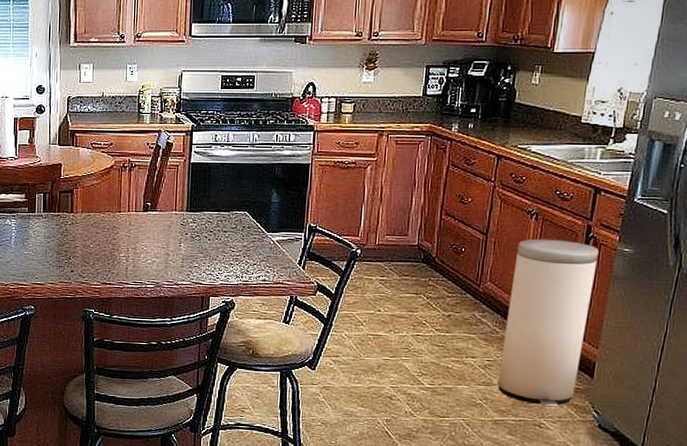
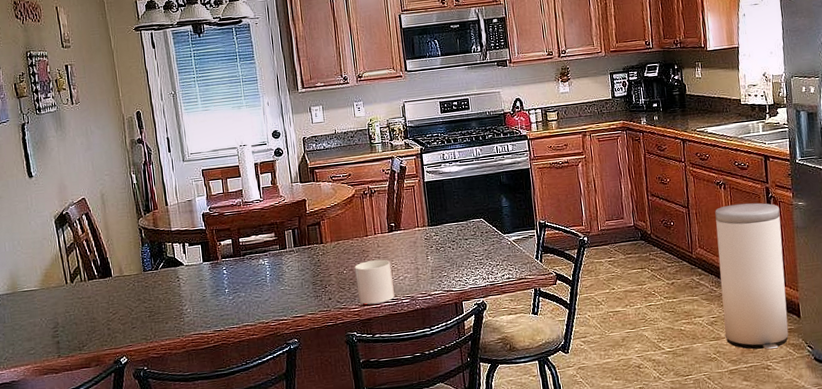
mug: none [101,238,140,285] -> present [354,259,395,305]

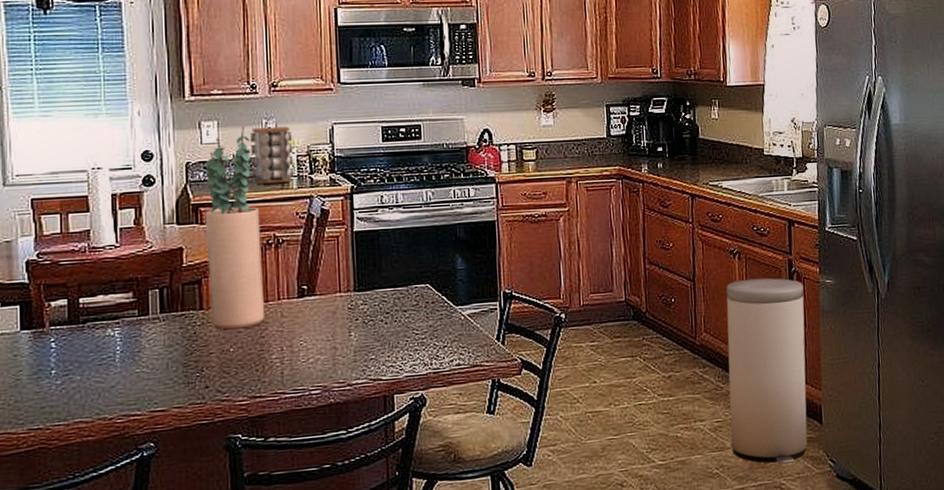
vase: none [316,109,366,258] -> present [204,127,264,330]
spice rack: none [345,101,379,151] -> present [249,118,294,185]
mug: present [354,259,395,305] -> none [246,334,300,397]

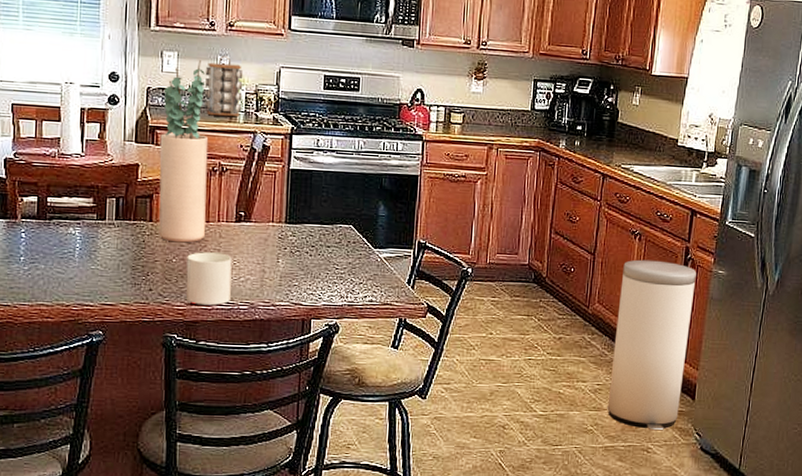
mug: none [246,334,300,397] -> present [185,252,232,306]

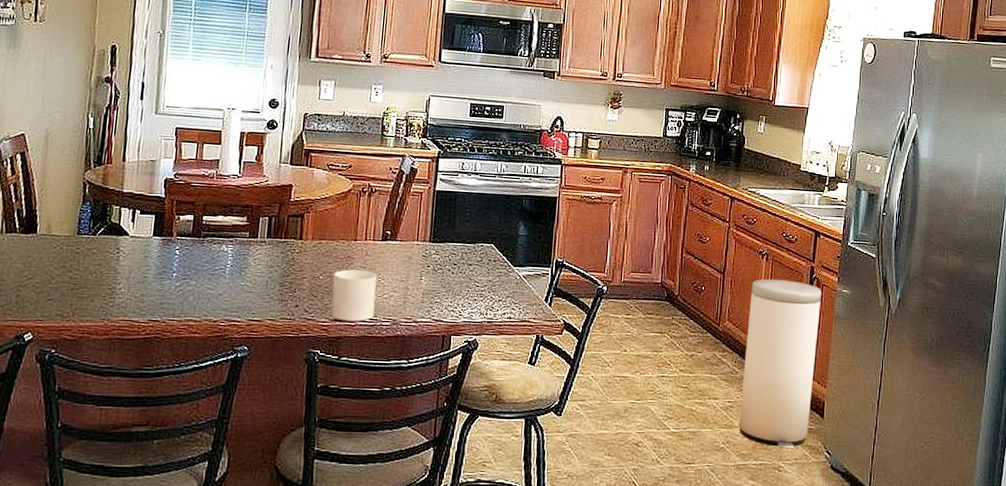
vase: present [159,60,209,243] -> none [308,89,360,261]
spice rack: present [204,55,244,118] -> none [357,84,395,142]

